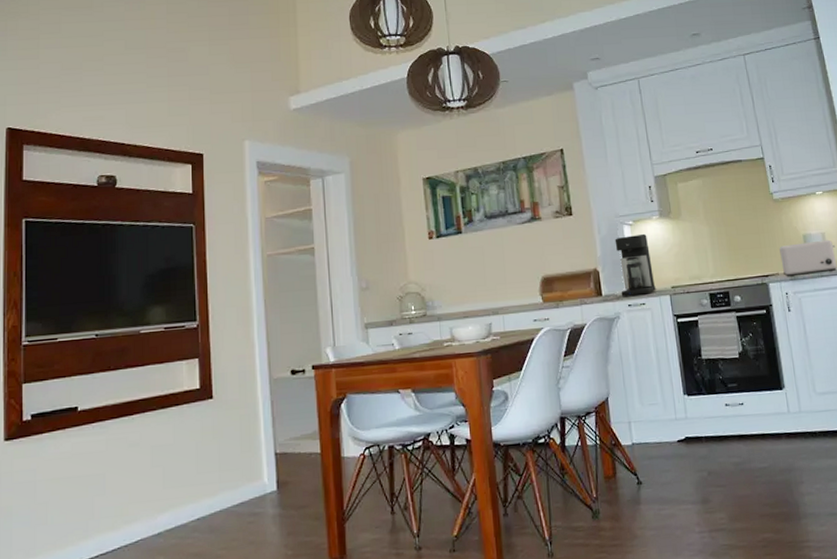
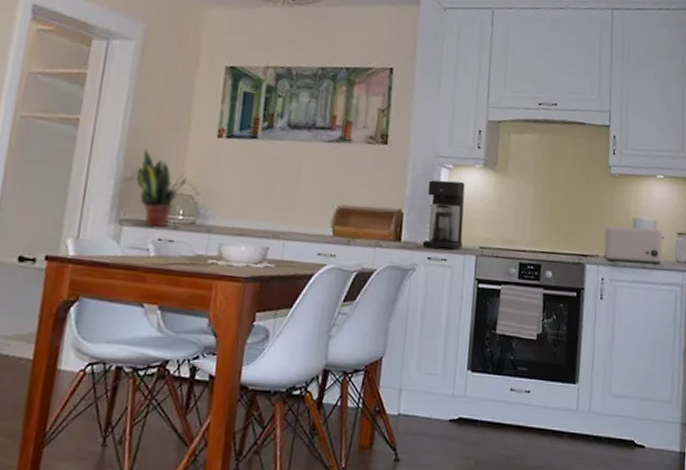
potted plant: none [369,261,412,326] -> present [135,148,188,227]

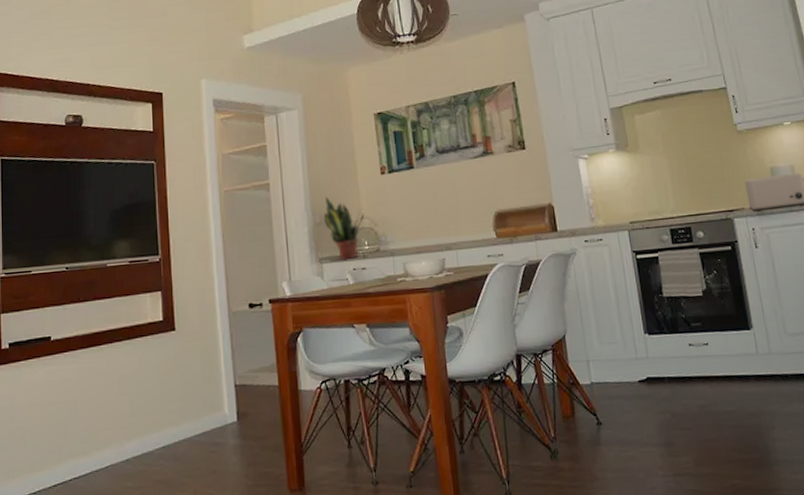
coffee maker: present [422,180,465,250] -> none [569,167,614,233]

